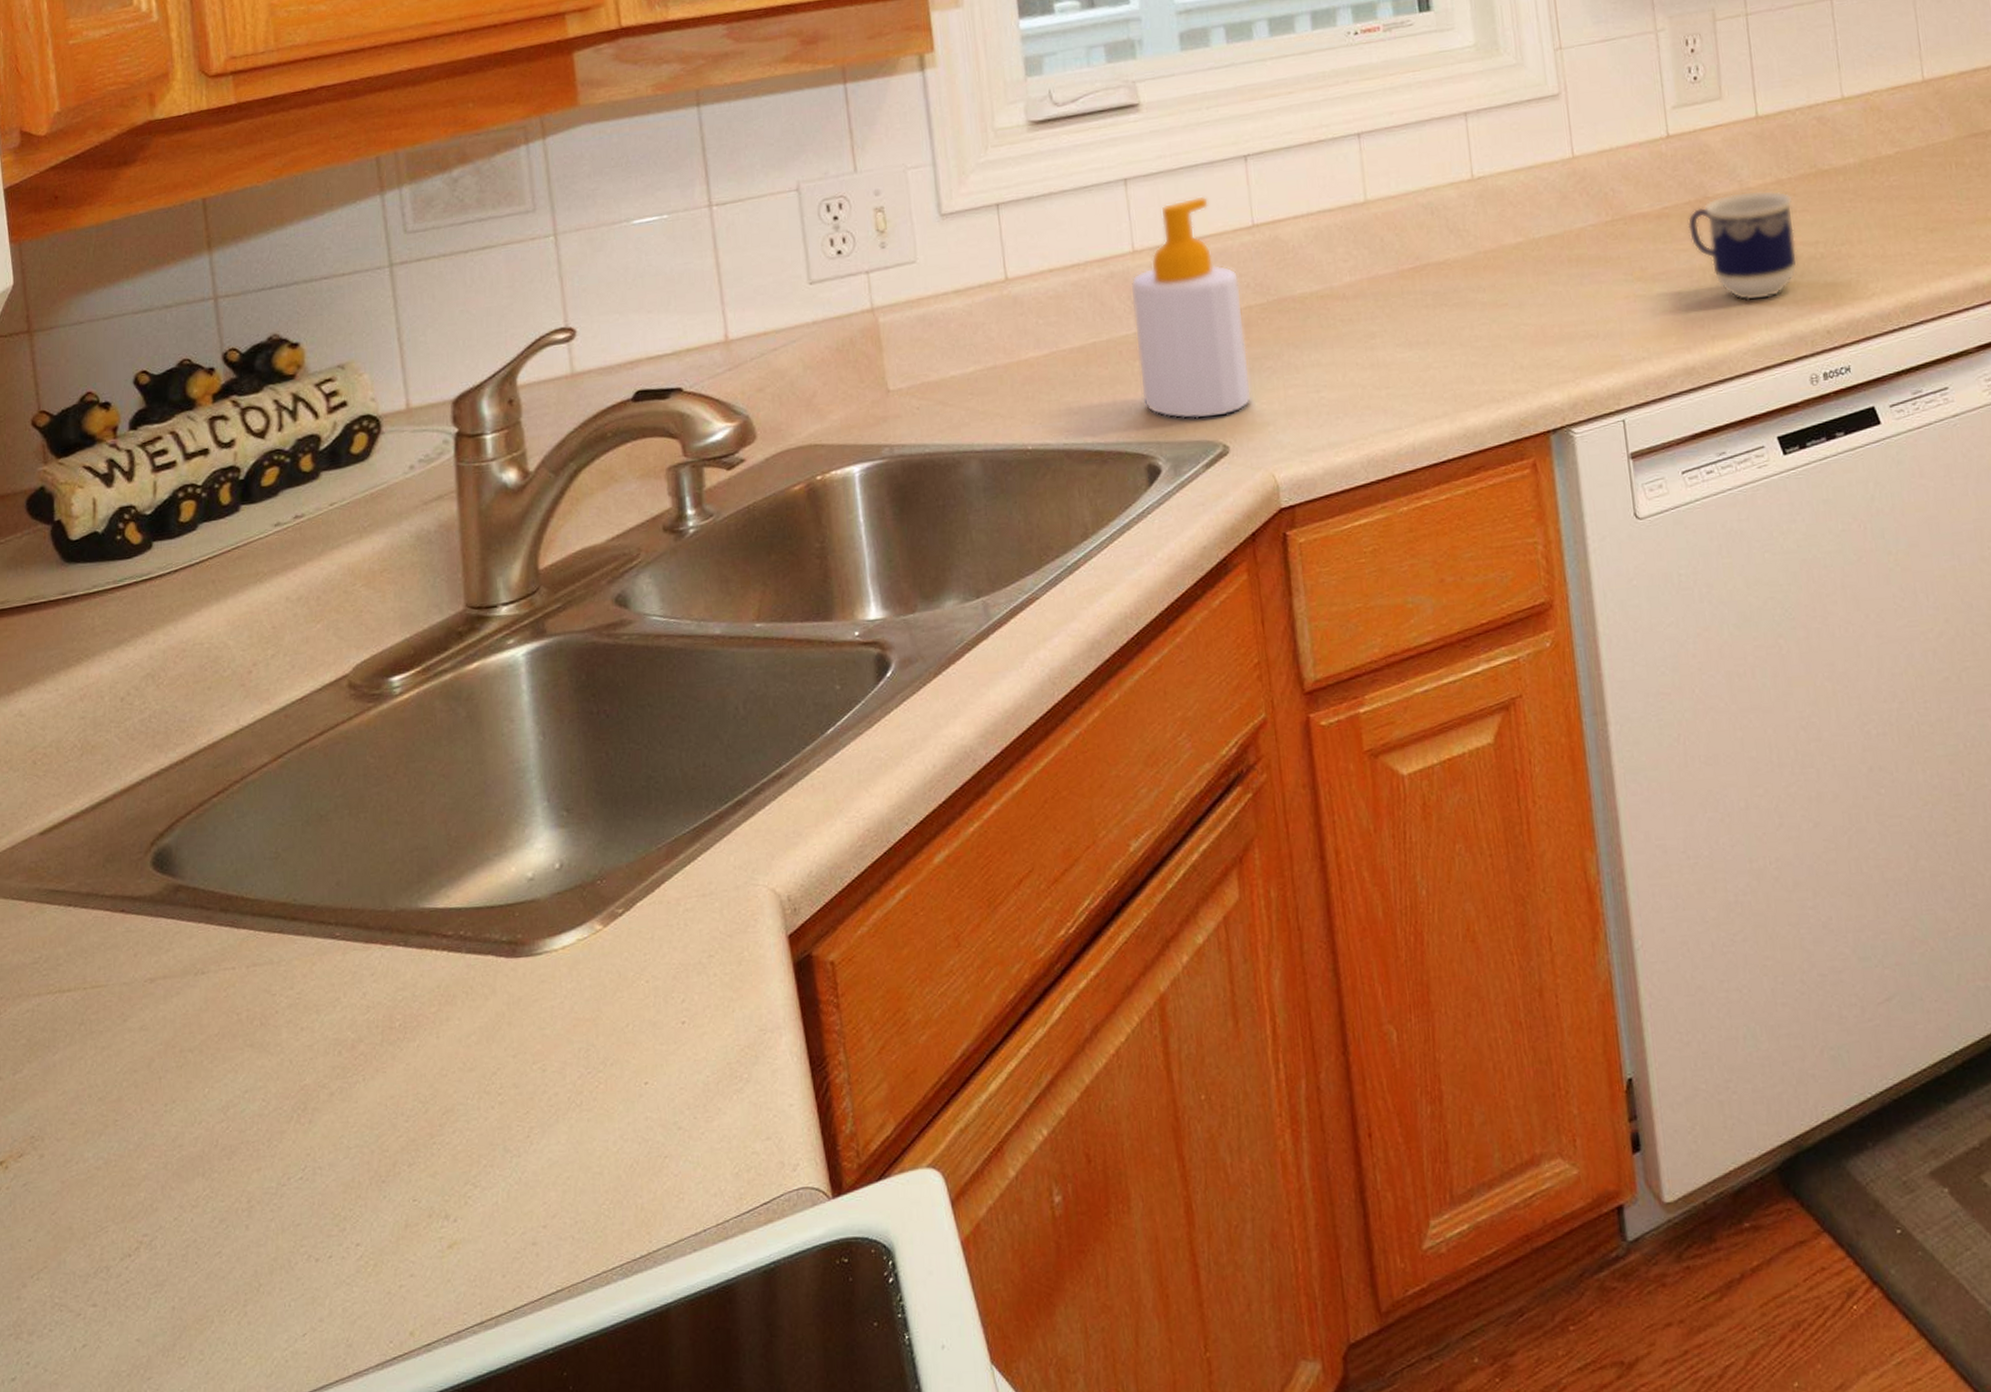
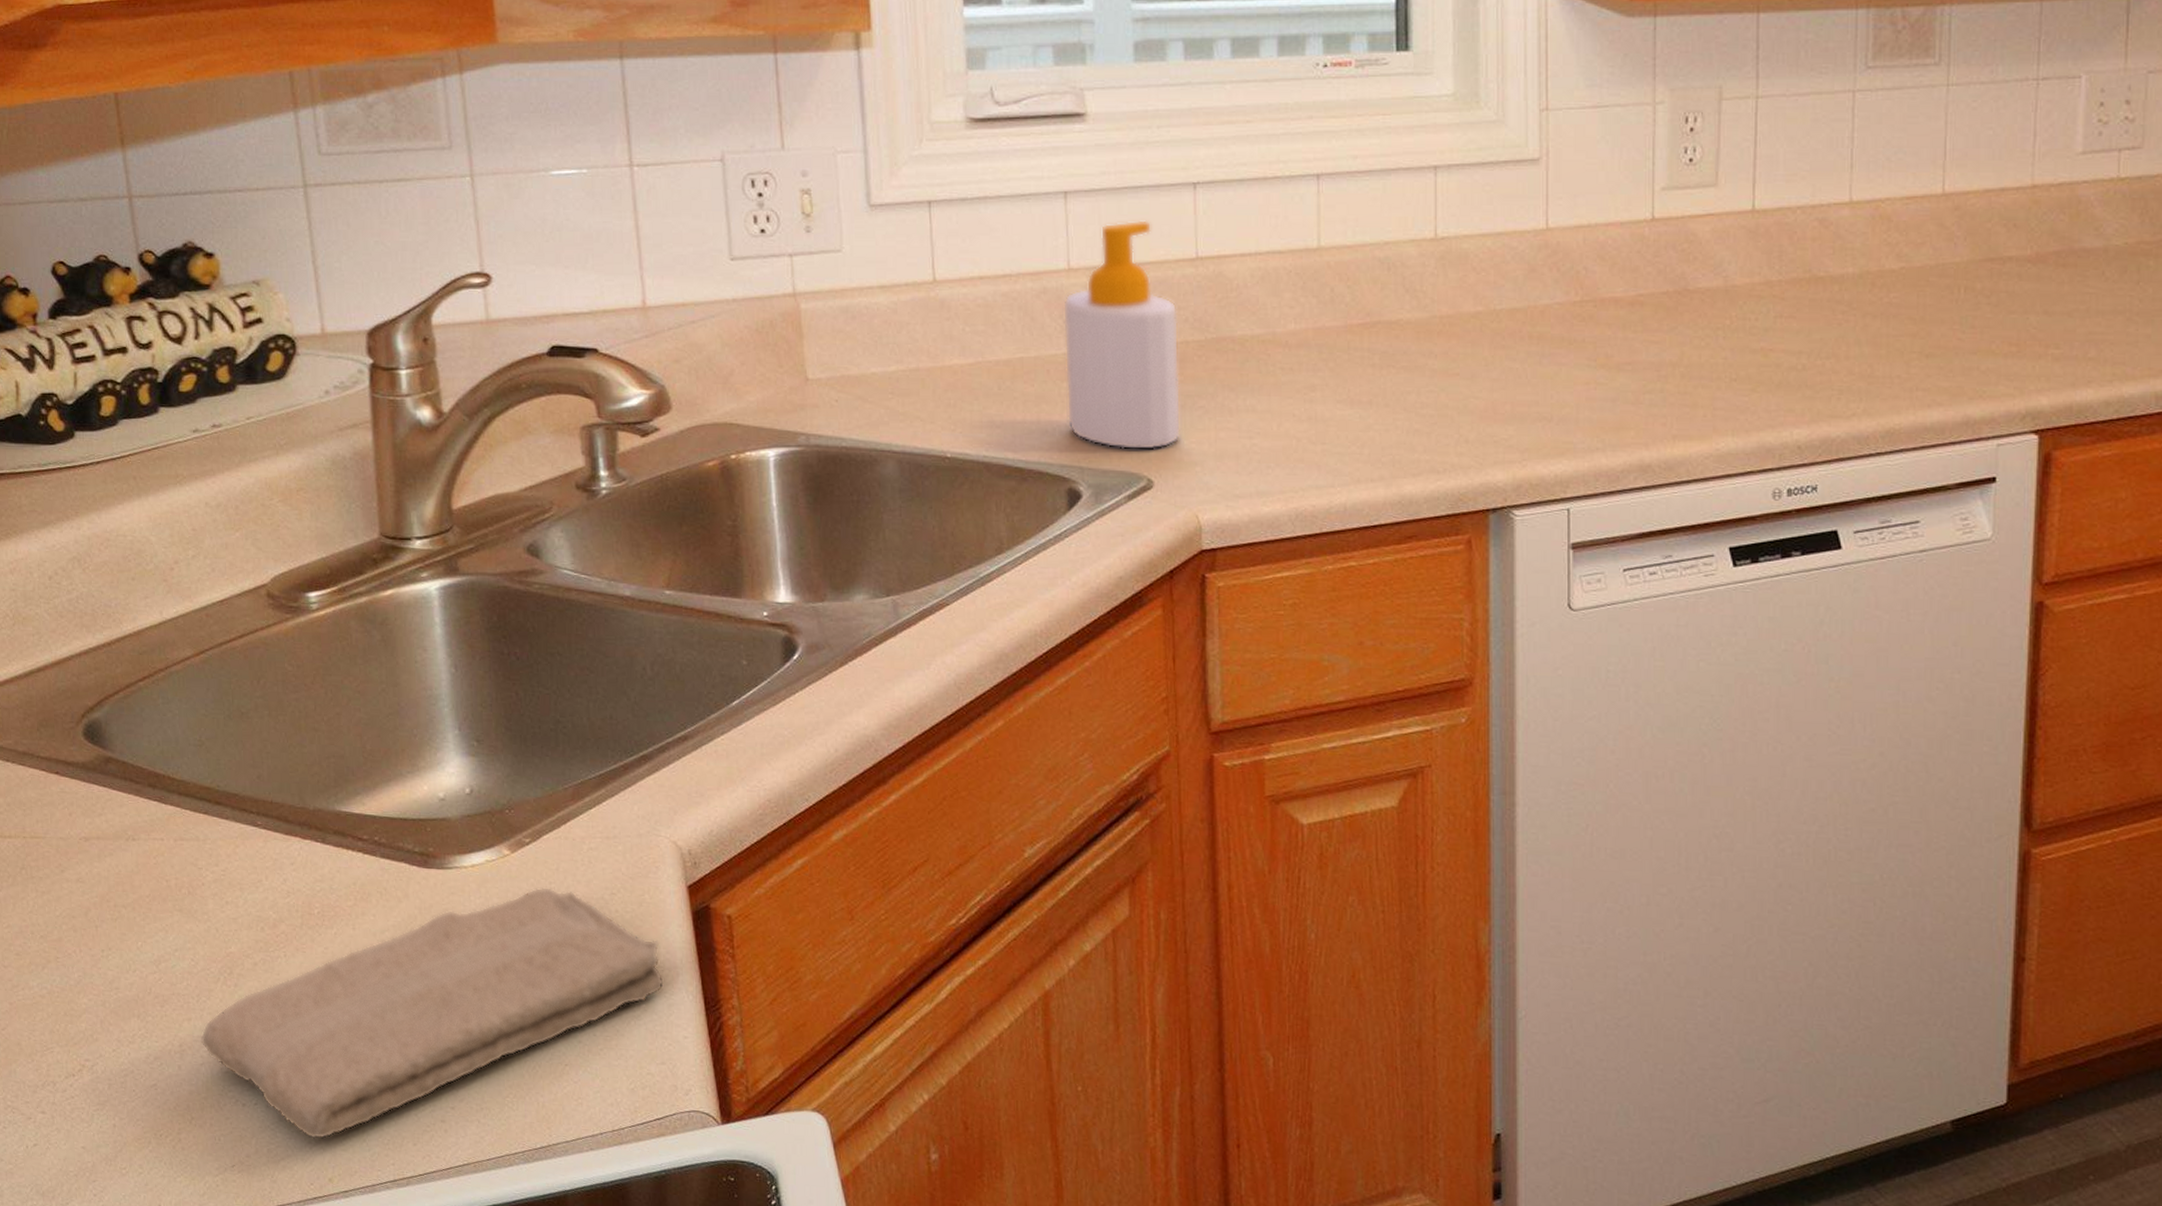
washcloth: none [270,959,767,1288] -> present [200,886,664,1139]
cup: present [1687,190,1798,301] -> none [1662,288,1780,405]

